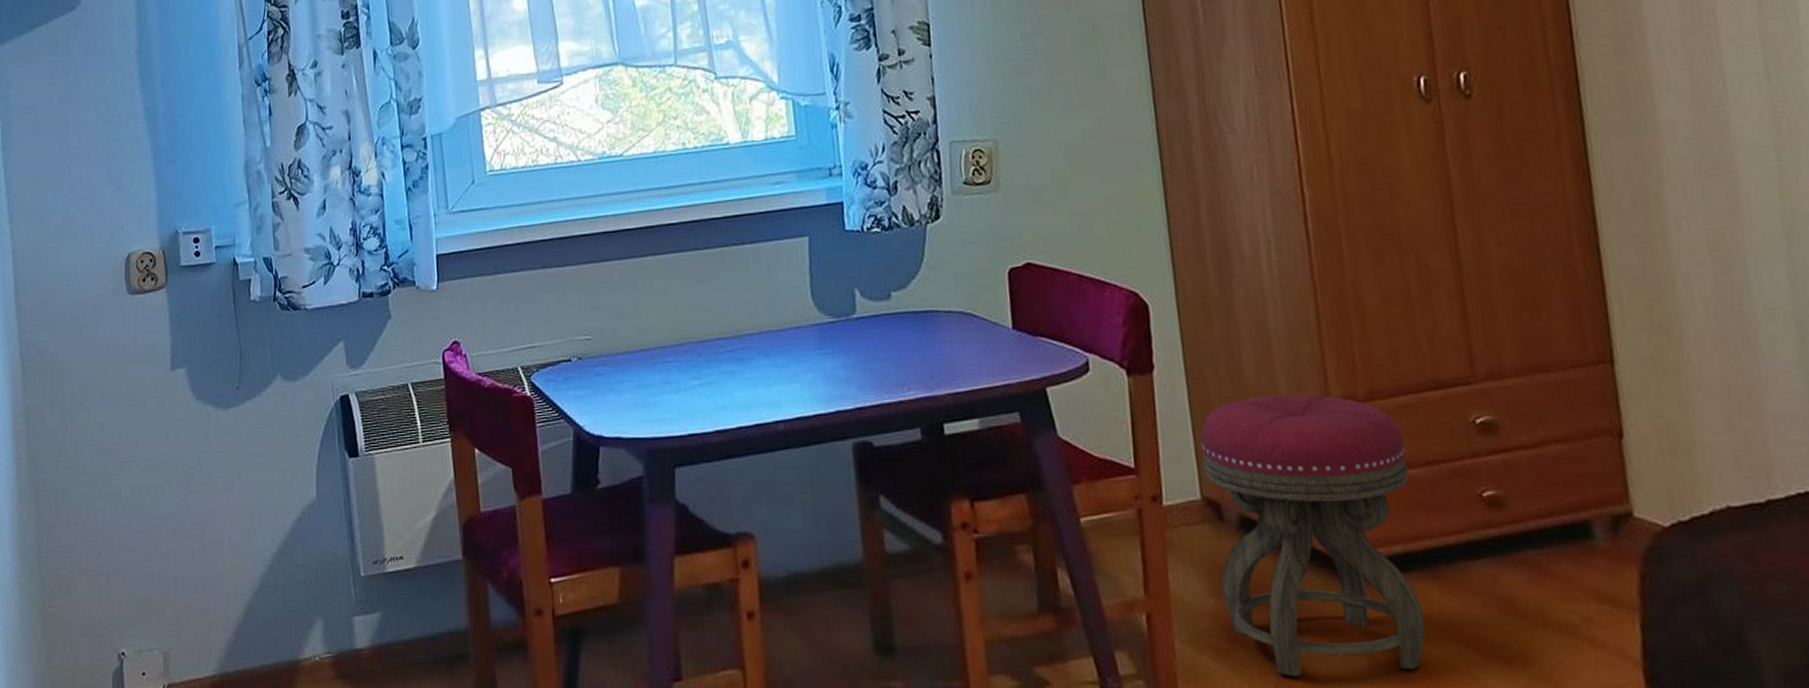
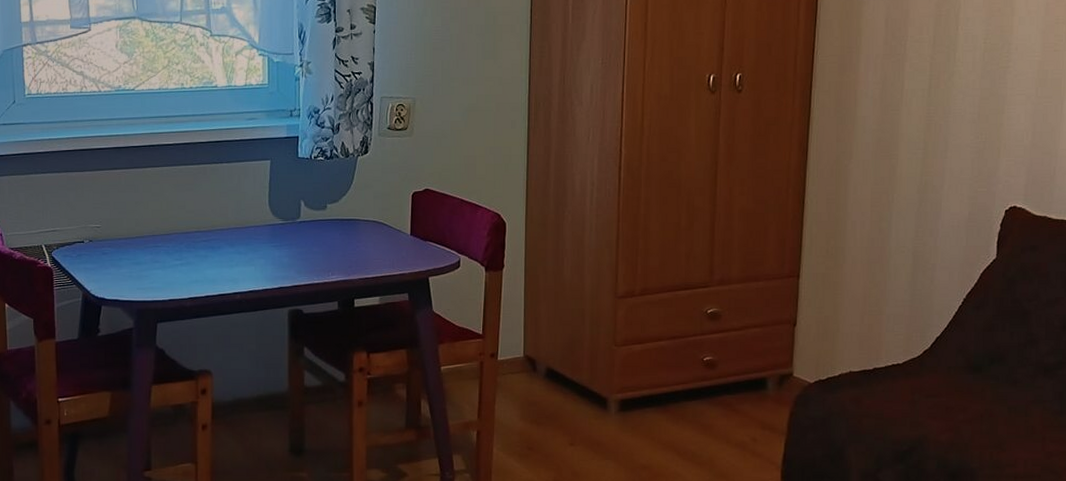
stool: present [1200,394,1426,677] -> none [527,289,660,473]

